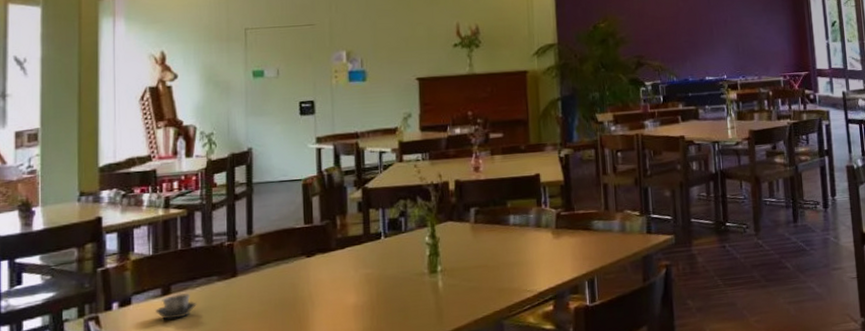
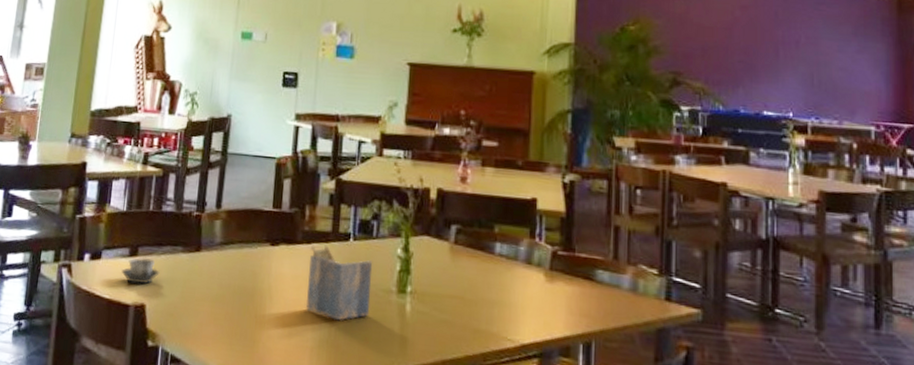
napkin holder: none [344,246,407,309] -> present [305,244,373,321]

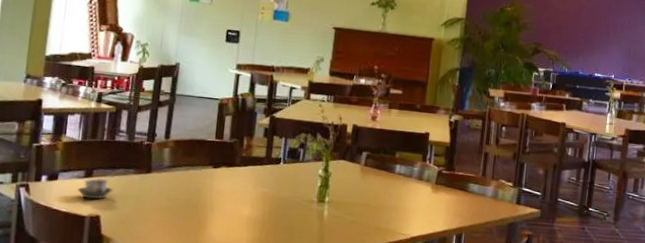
napkin holder: present [305,244,373,321] -> none [242,167,299,224]

